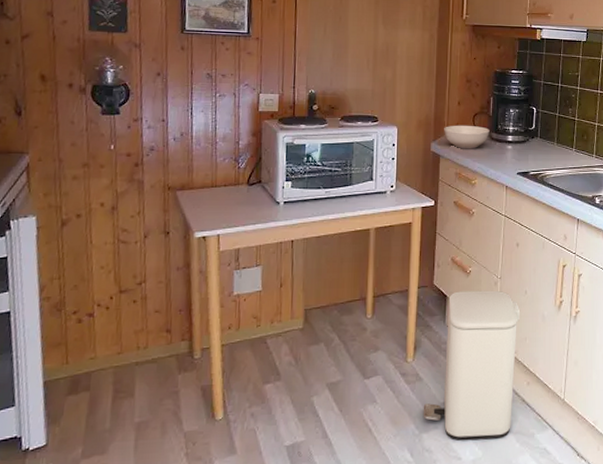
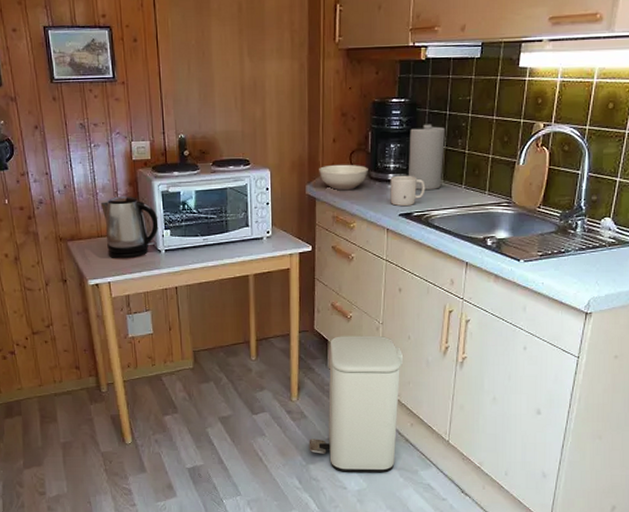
kettle: none [219,146,280,211] -> present [100,196,159,259]
mug: none [509,137,541,166] -> present [390,175,426,207]
paper towel holder: none [525,93,558,151] -> present [408,124,446,190]

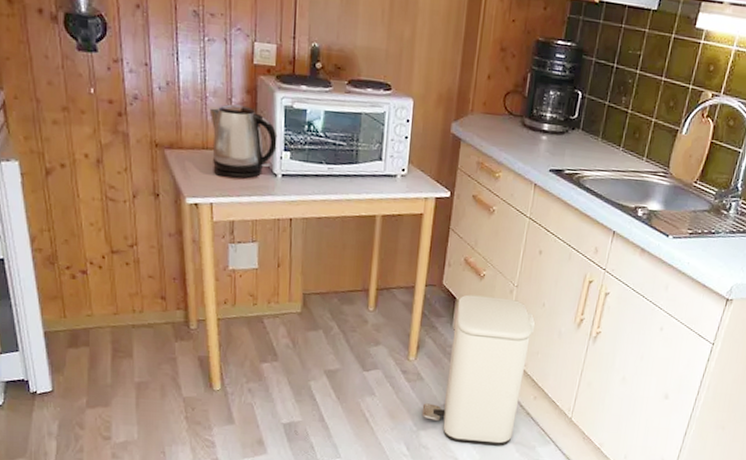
bowl: present [319,164,368,191] -> none [468,104,523,135]
mug: present [390,175,426,207] -> none [541,126,582,162]
paper towel holder: present [408,124,446,190] -> none [564,74,611,148]

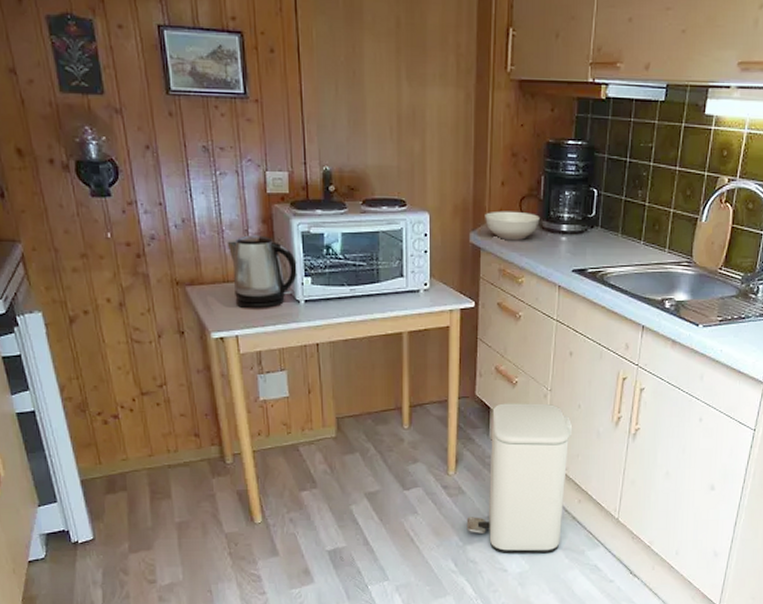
bowl: none [468,104,523,135] -> present [485,211,540,241]

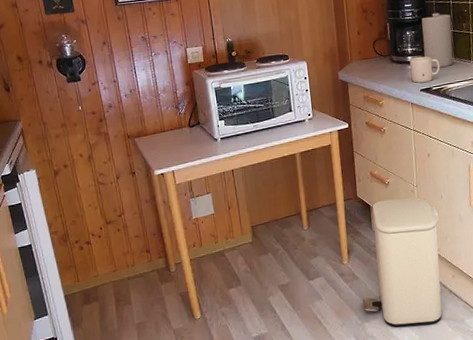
kettle: present [227,235,297,309] -> none [162,94,214,150]
bowl: present [485,211,540,241] -> none [348,51,390,74]
mug: none [563,226,602,262] -> present [409,56,441,83]
paper towel holder: none [583,171,625,244] -> present [421,12,453,68]

